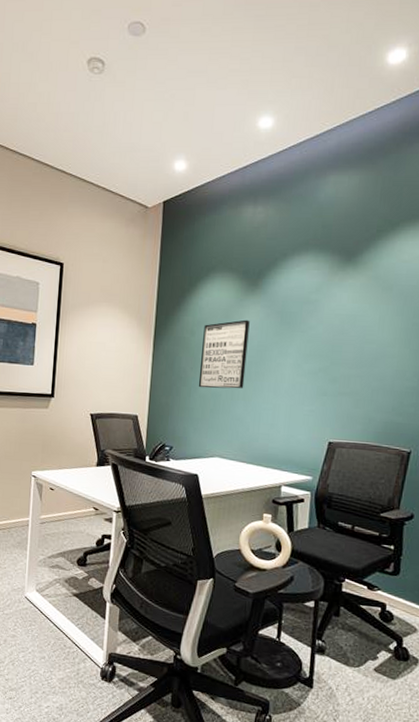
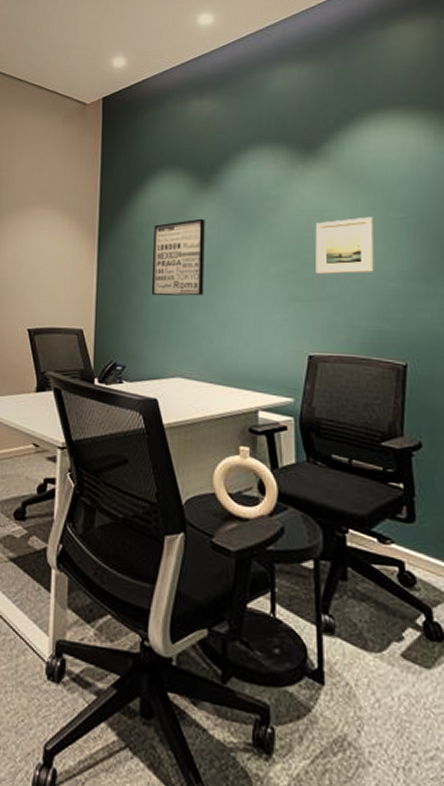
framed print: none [343,322,401,373] -> present [315,216,374,275]

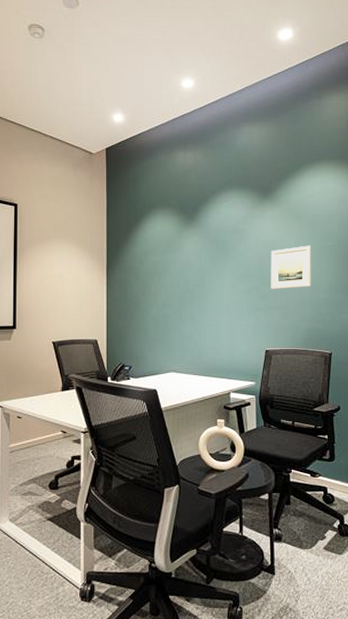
wall art: present [151,218,205,296] -> none [150,248,190,311]

